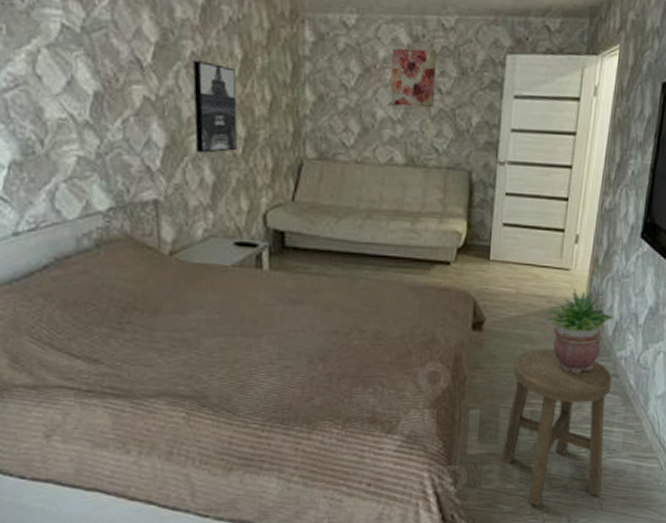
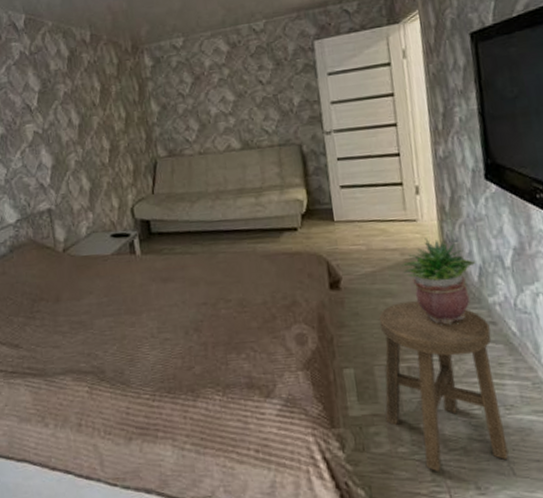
wall art: present [193,60,237,153] -> none [66,97,104,167]
wall art: present [389,48,438,109] -> none [215,51,258,102]

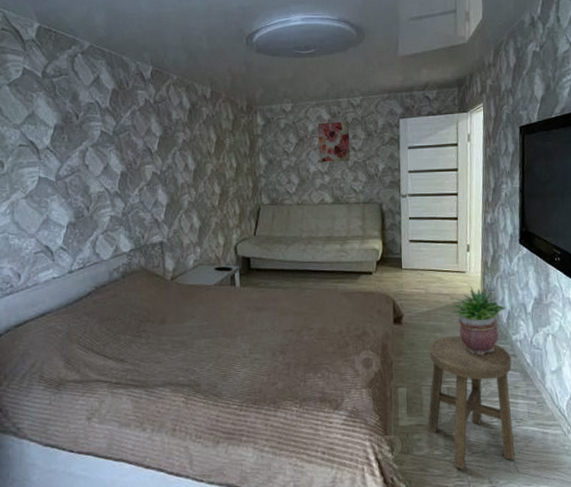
wall art: none [215,51,258,102] -> present [317,122,350,162]

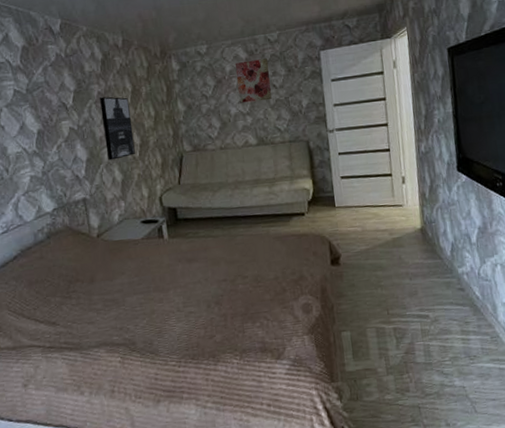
wall art: none [184,145,214,207] -> present [100,96,135,160]
stool: present [427,336,515,470] -> none [371,273,472,414]
potted plant: present [450,286,506,356] -> none [389,220,449,293]

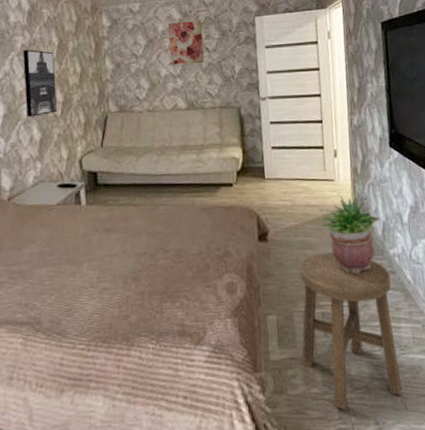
stool: none [371,273,472,414] -> present [299,252,402,410]
potted plant: none [389,220,449,293] -> present [319,196,381,275]

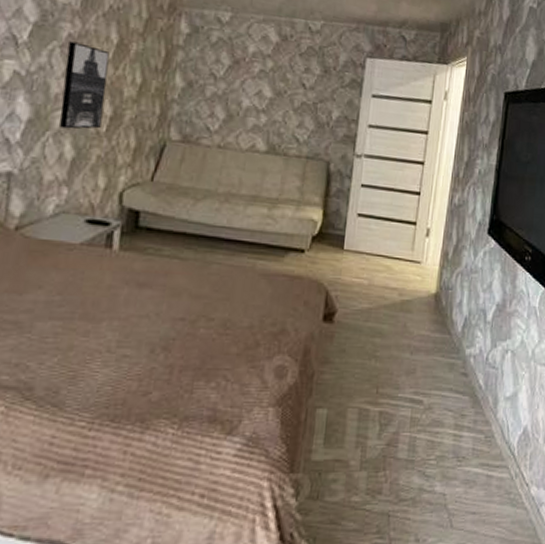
wall art: present [167,21,204,65] -> none [255,45,304,101]
stool: present [299,252,402,410] -> none [346,344,462,524]
potted plant: present [319,196,381,275] -> none [396,281,463,372]

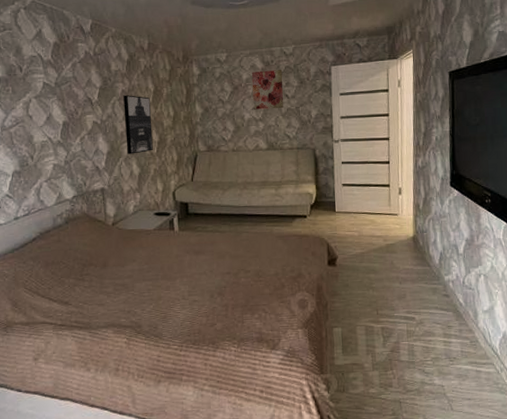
wall art: none [255,45,304,101] -> present [251,70,283,110]

